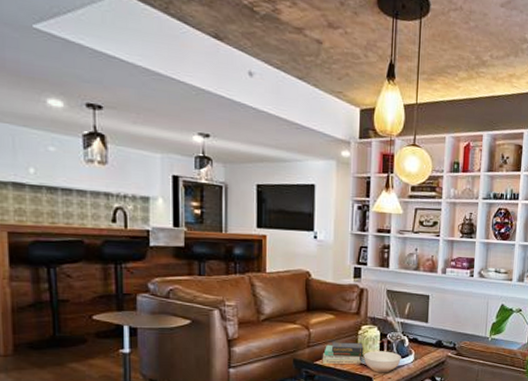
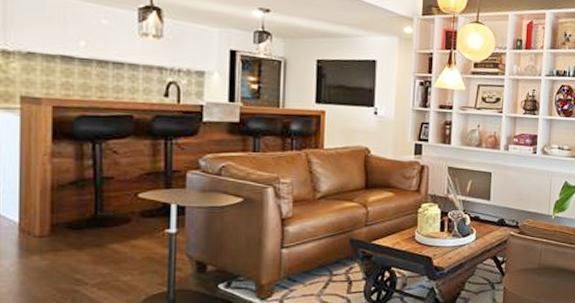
books: present [322,342,364,365] -> none [379,221,424,245]
bowl: present [363,351,401,373] -> none [423,230,462,253]

